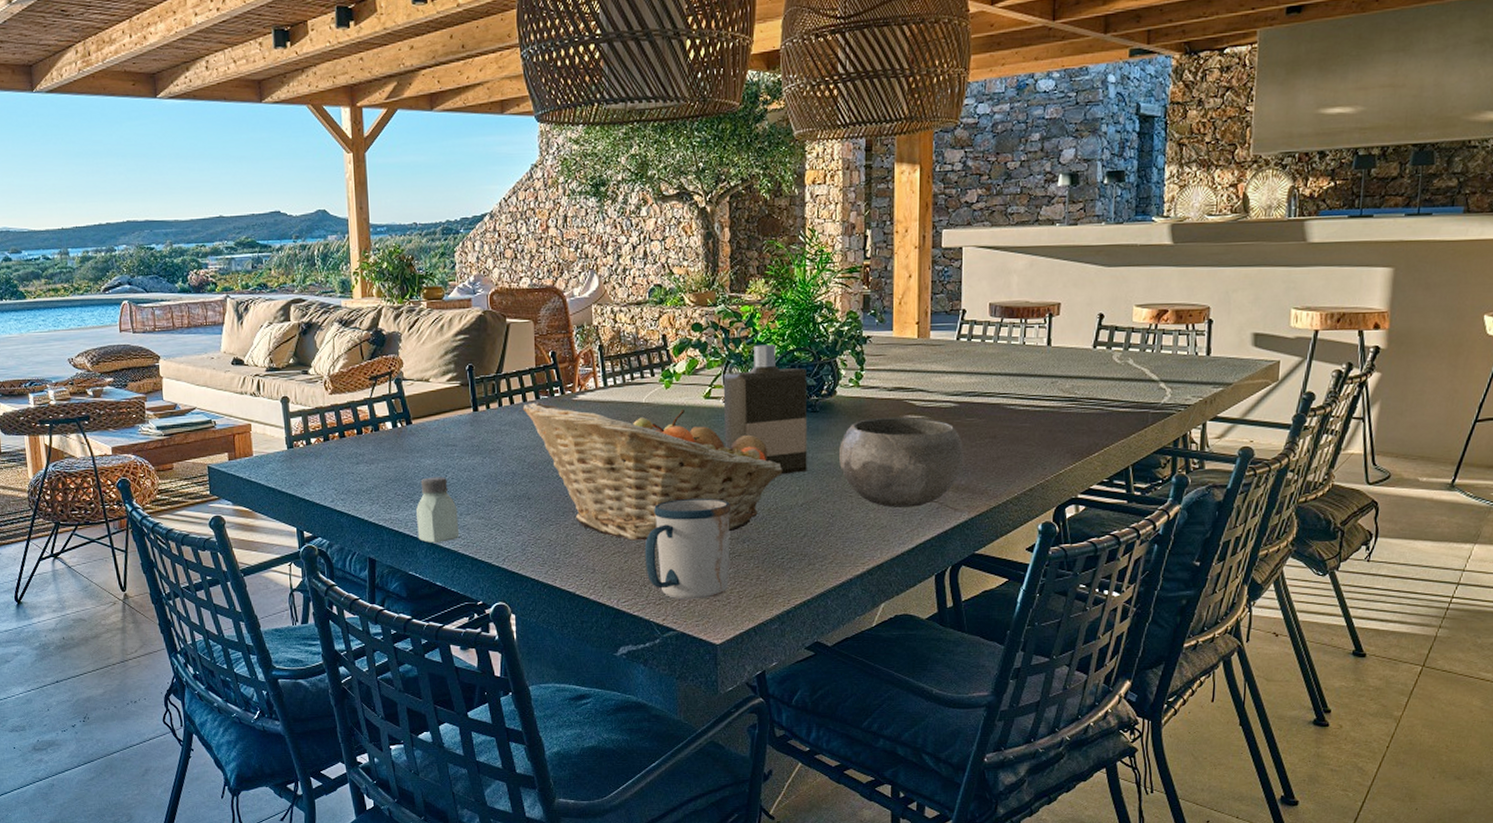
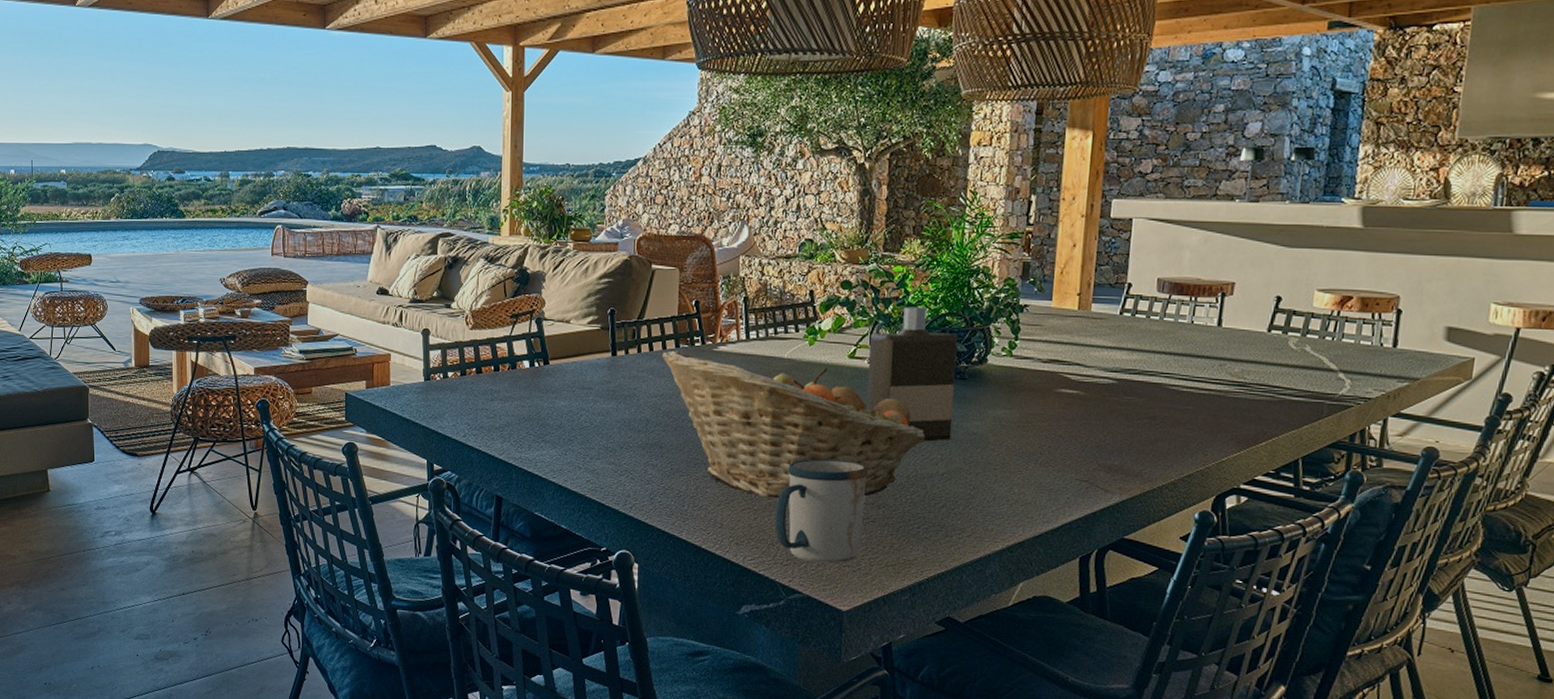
saltshaker: present [415,477,460,544] -> none [546,419,589,486]
bowl: present [839,417,964,508] -> none [985,389,1120,485]

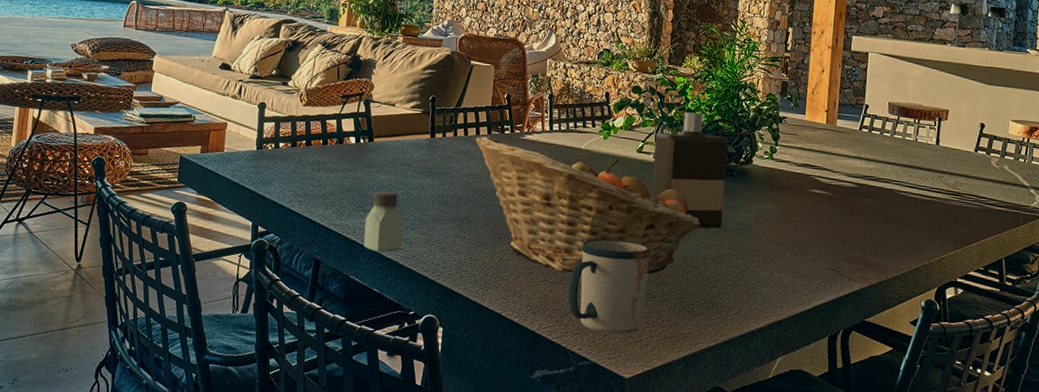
saltshaker: none [546,419,589,486] -> present [363,191,404,253]

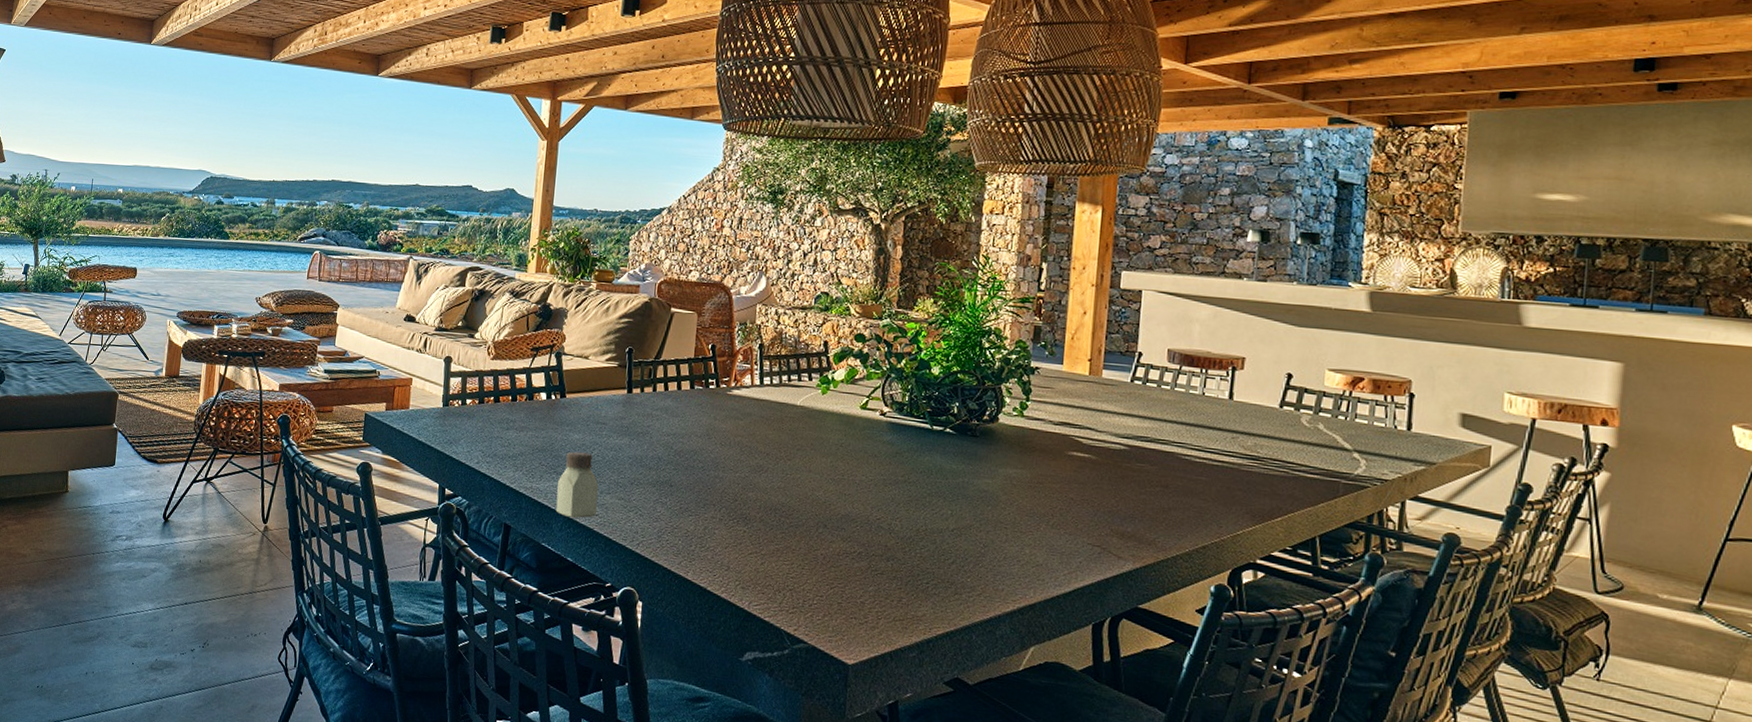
fruit basket: present [474,136,701,275] -> none [676,391,936,548]
mug: present [568,239,652,334] -> none [782,506,878,615]
bottle: present [650,112,728,229] -> none [877,362,969,497]

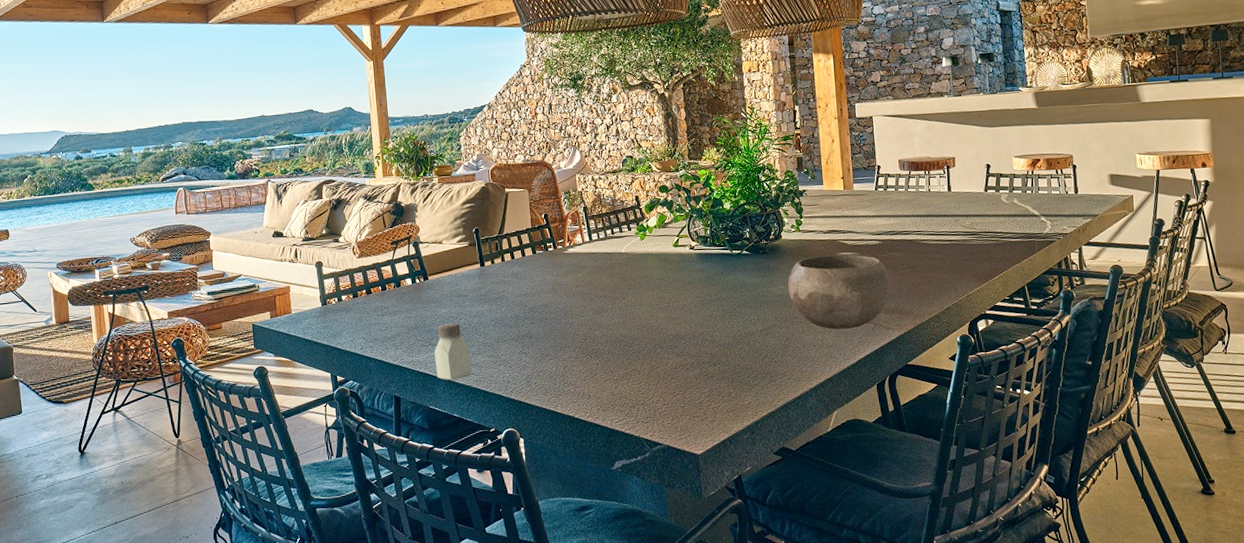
bowl: none [996,450,1132,549] -> present [788,254,891,330]

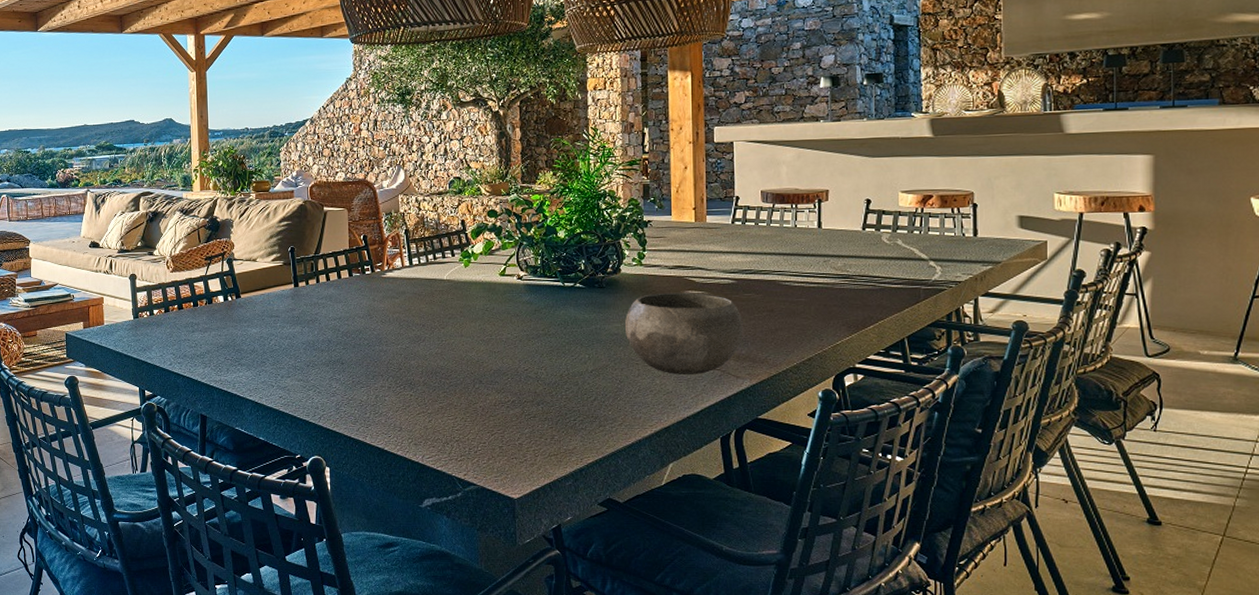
saltshaker: present [434,323,473,381] -> none [242,344,281,403]

